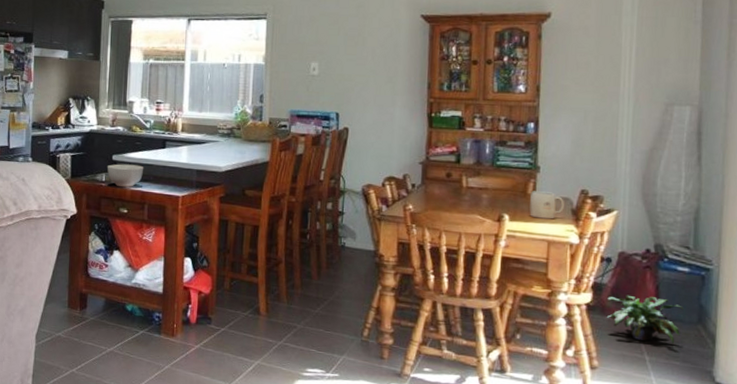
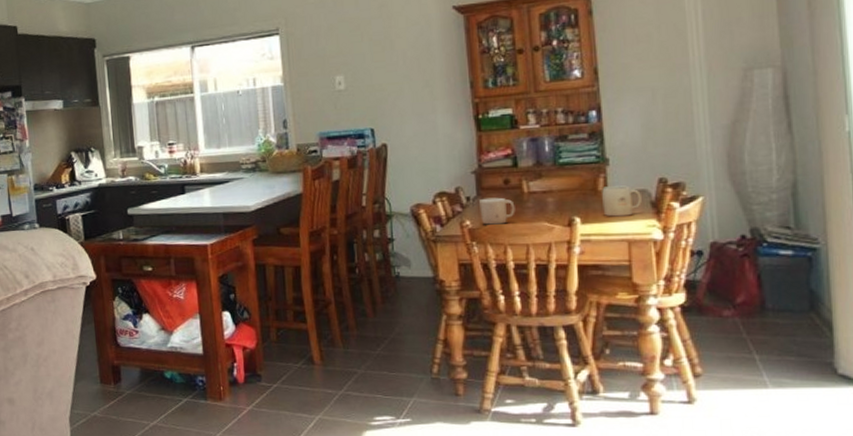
bowl: present [107,164,144,188] -> none [122,216,165,243]
mug: none [422,187,454,212] -> present [479,197,515,225]
potted plant: present [606,294,683,345] -> none [703,288,792,338]

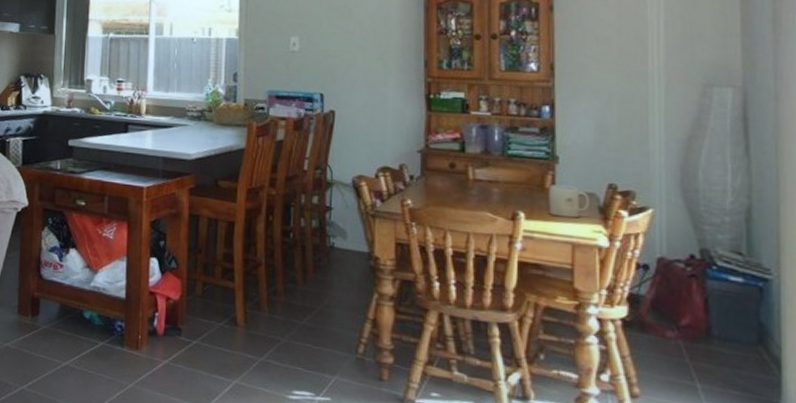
mug: present [479,197,515,225] -> none [422,179,459,209]

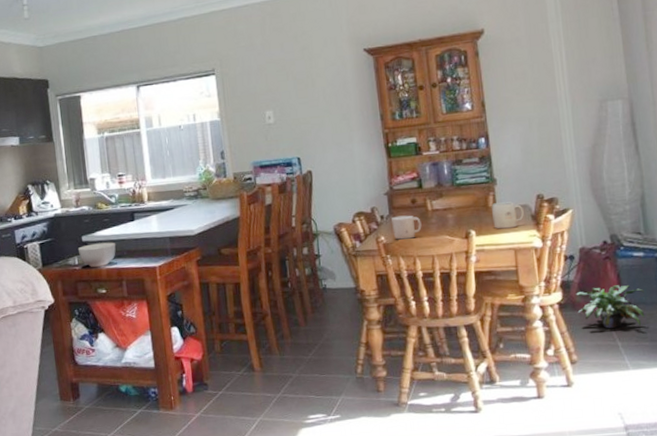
bowl: none [62,149,104,177] -> present [77,242,116,268]
mug: none [422,179,459,209] -> present [392,215,422,240]
potted plant: none [646,308,739,370] -> present [576,285,645,328]

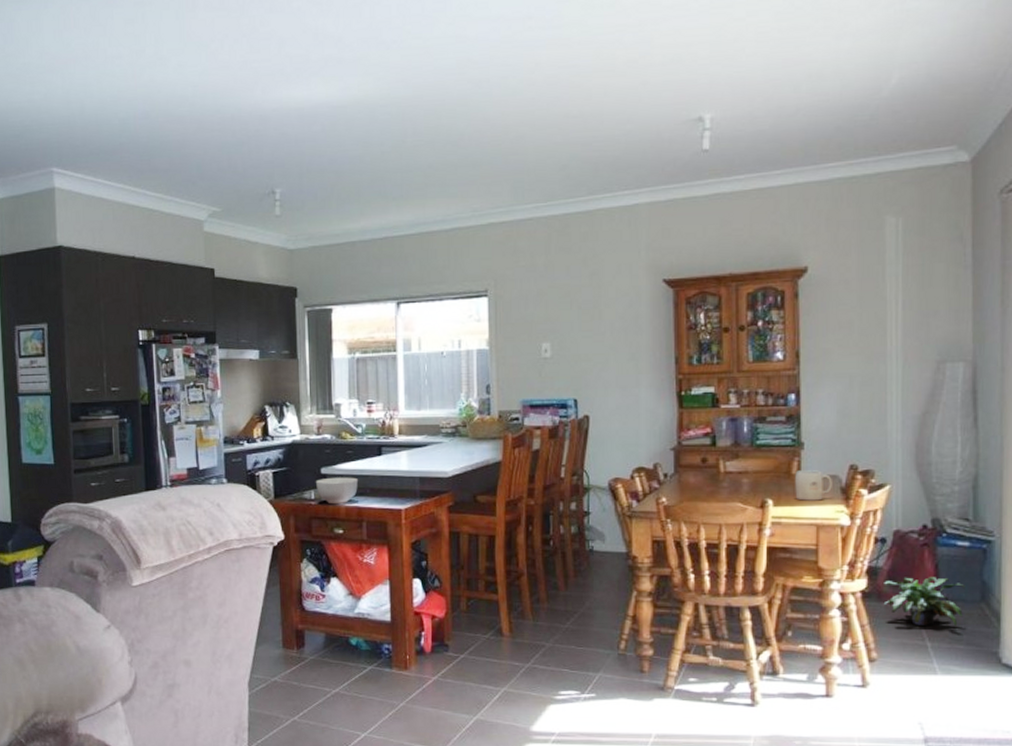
mug: present [392,215,422,240] -> none [676,475,711,503]

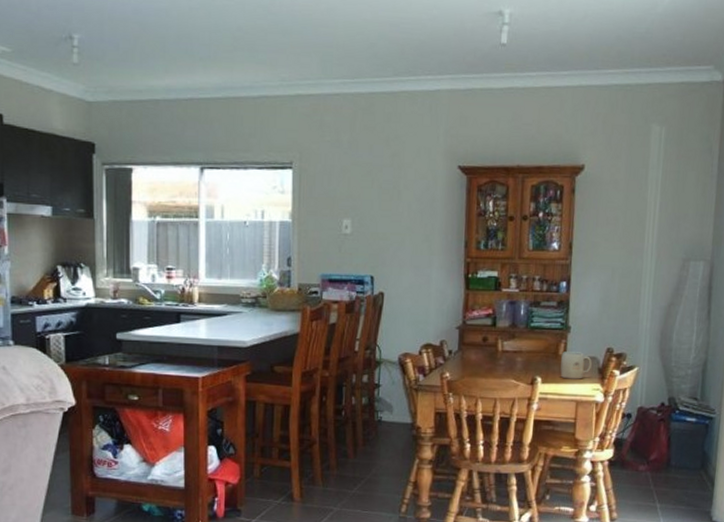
bowl: present [315,477,359,505] -> none [110,343,156,371]
potted plant: present [883,577,965,627] -> none [625,448,690,491]

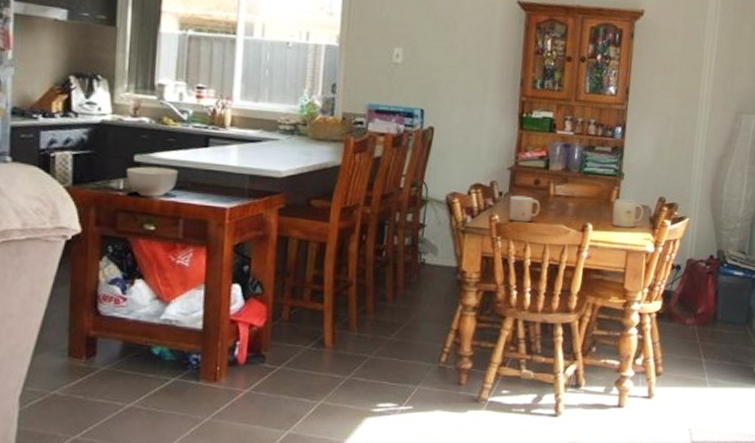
bowl: none [110,343,156,371] -> present [125,166,179,197]
mug: none [459,353,489,378] -> present [508,195,541,223]

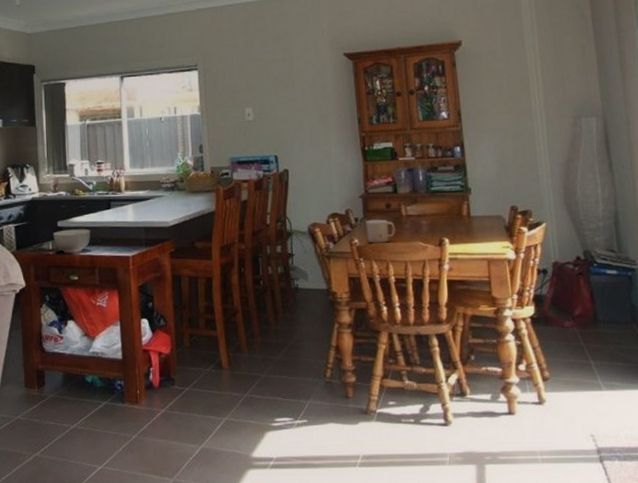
mug: present [611,199,644,228] -> none [466,212,498,239]

